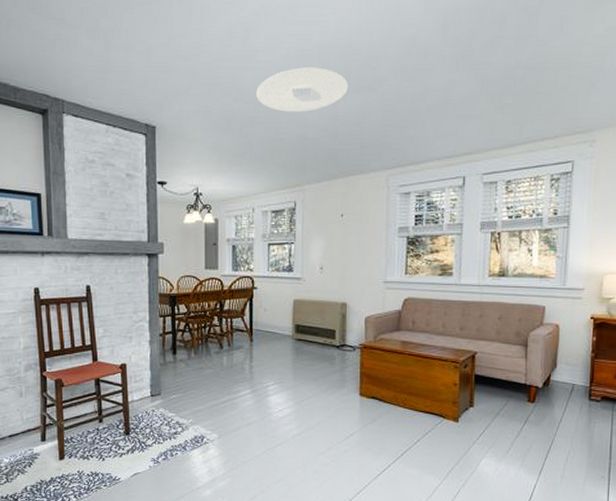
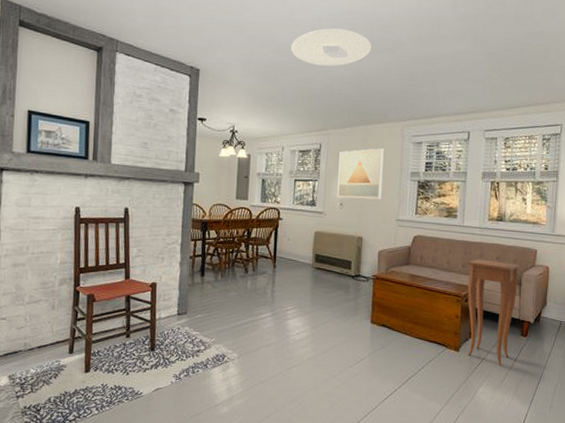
wall art: none [316,202,367,262] -> present [337,148,384,200]
side table: none [466,320,526,435] -> present [467,259,520,365]

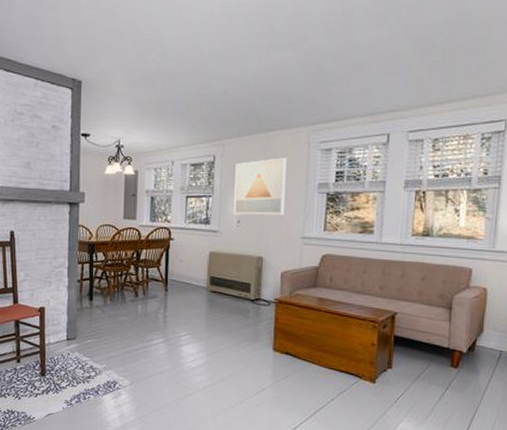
ceiling light: present [291,28,371,66] -> none [180,24,271,68]
side table: present [467,259,520,365] -> none [385,280,451,399]

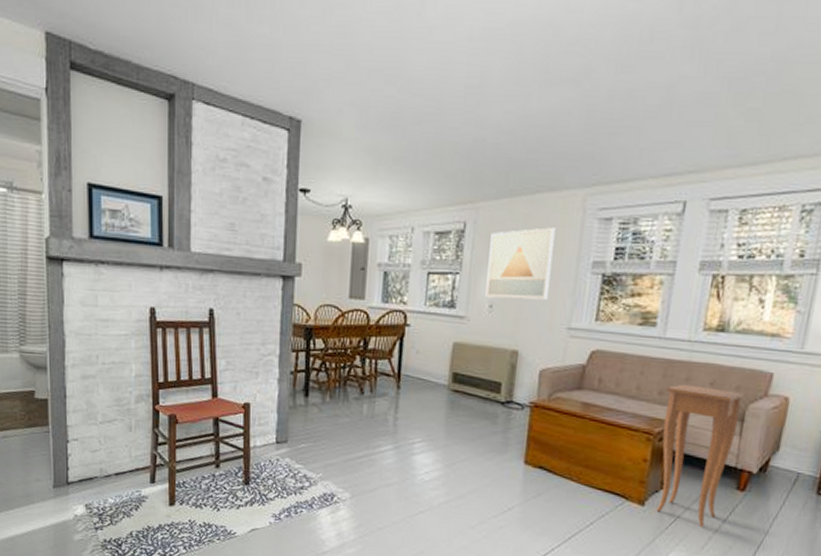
side table: none [385,280,451,399] -> present [656,384,745,527]

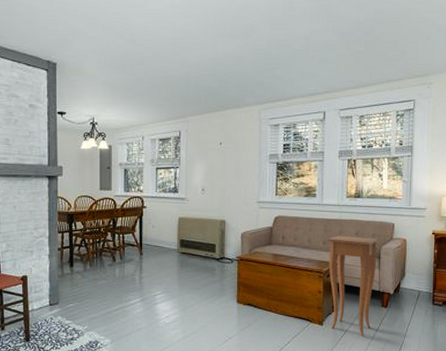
wall art: present [485,227,556,300] -> none [198,132,242,184]

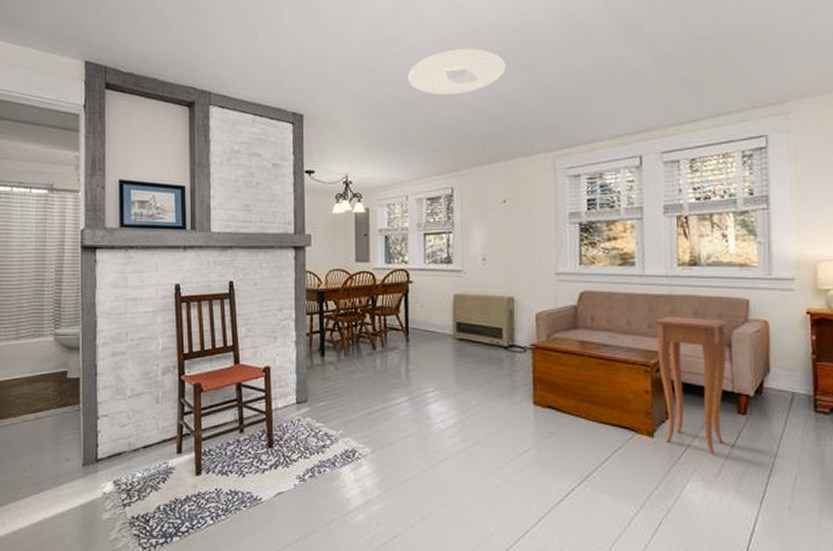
ceiling light: none [146,15,225,53] -> present [408,48,506,95]

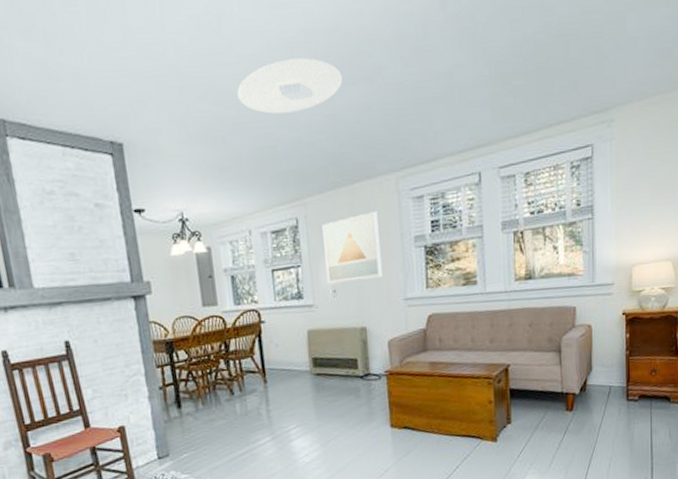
wall art: none [476,186,534,252] -> present [322,211,382,285]
side table: present [655,316,727,454] -> none [496,328,558,449]

